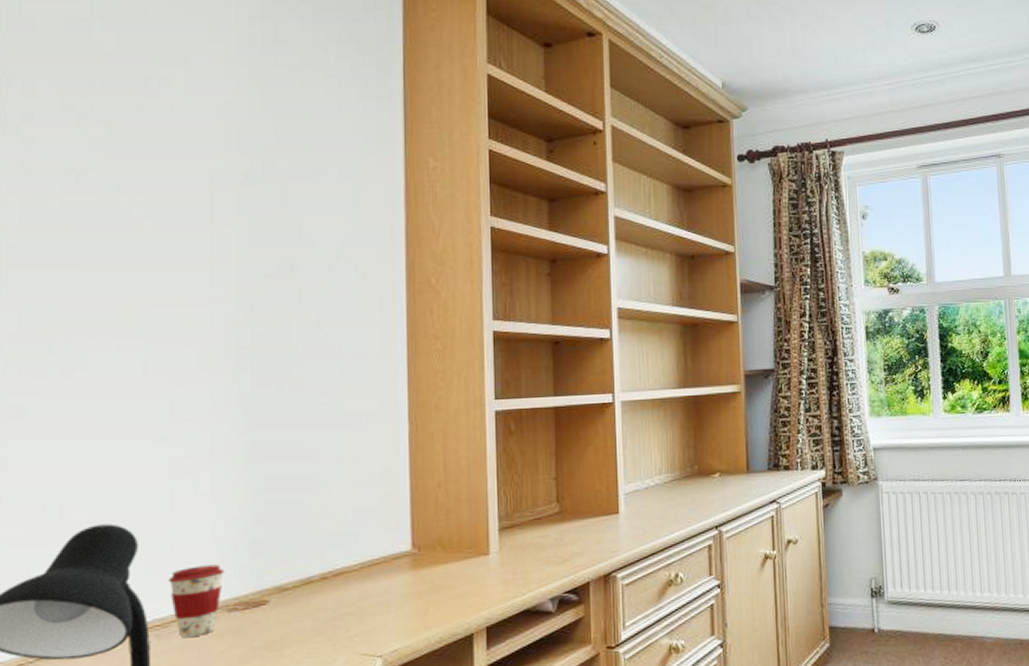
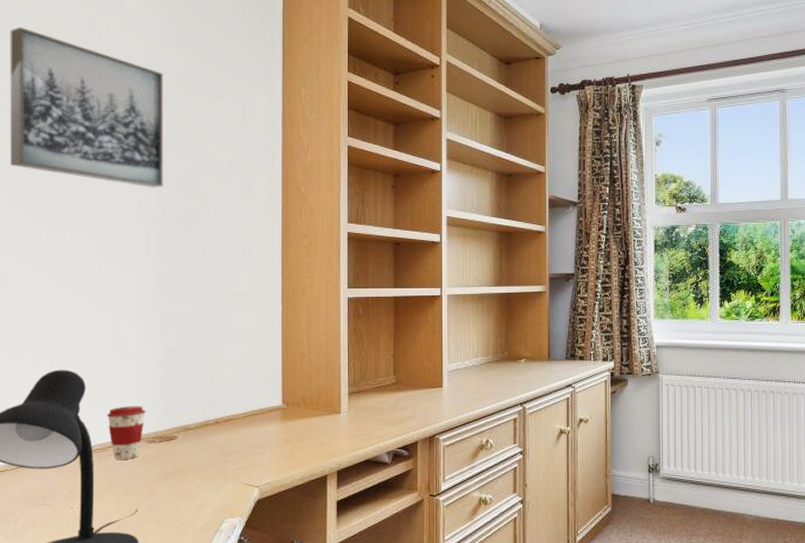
wall art: none [27,84,247,285] -> present [9,26,164,188]

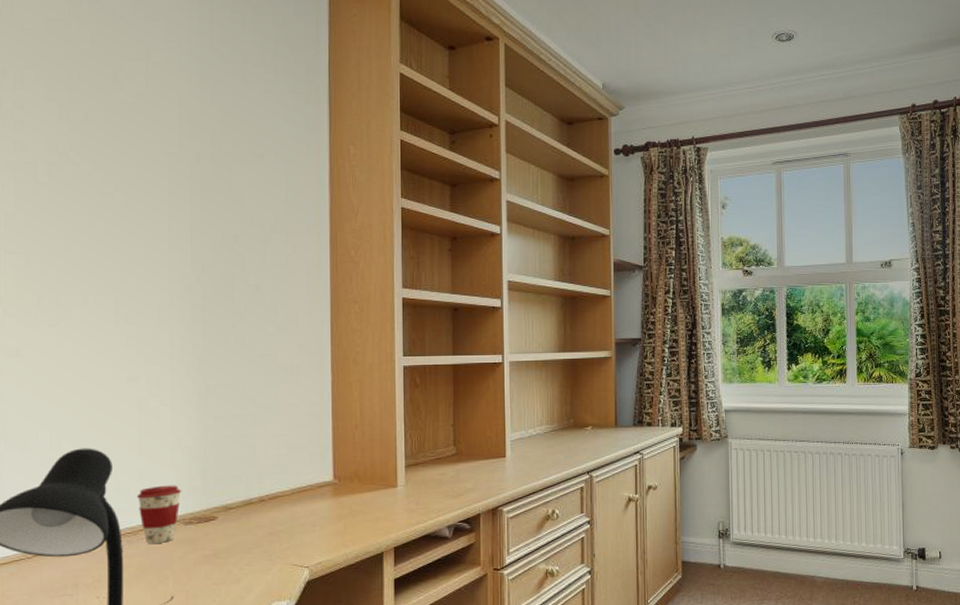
wall art: present [9,26,164,188] -> none [19,76,199,251]

